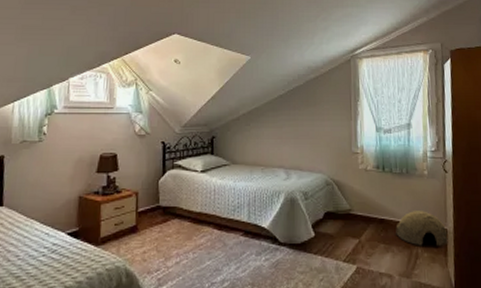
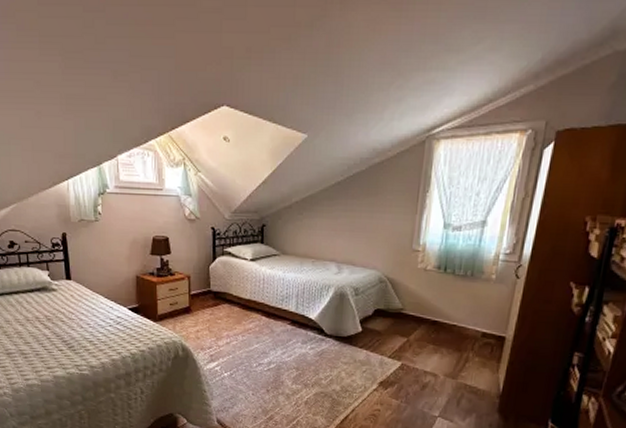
woven basket: present [396,211,449,246] -> none [448,315,506,353]

